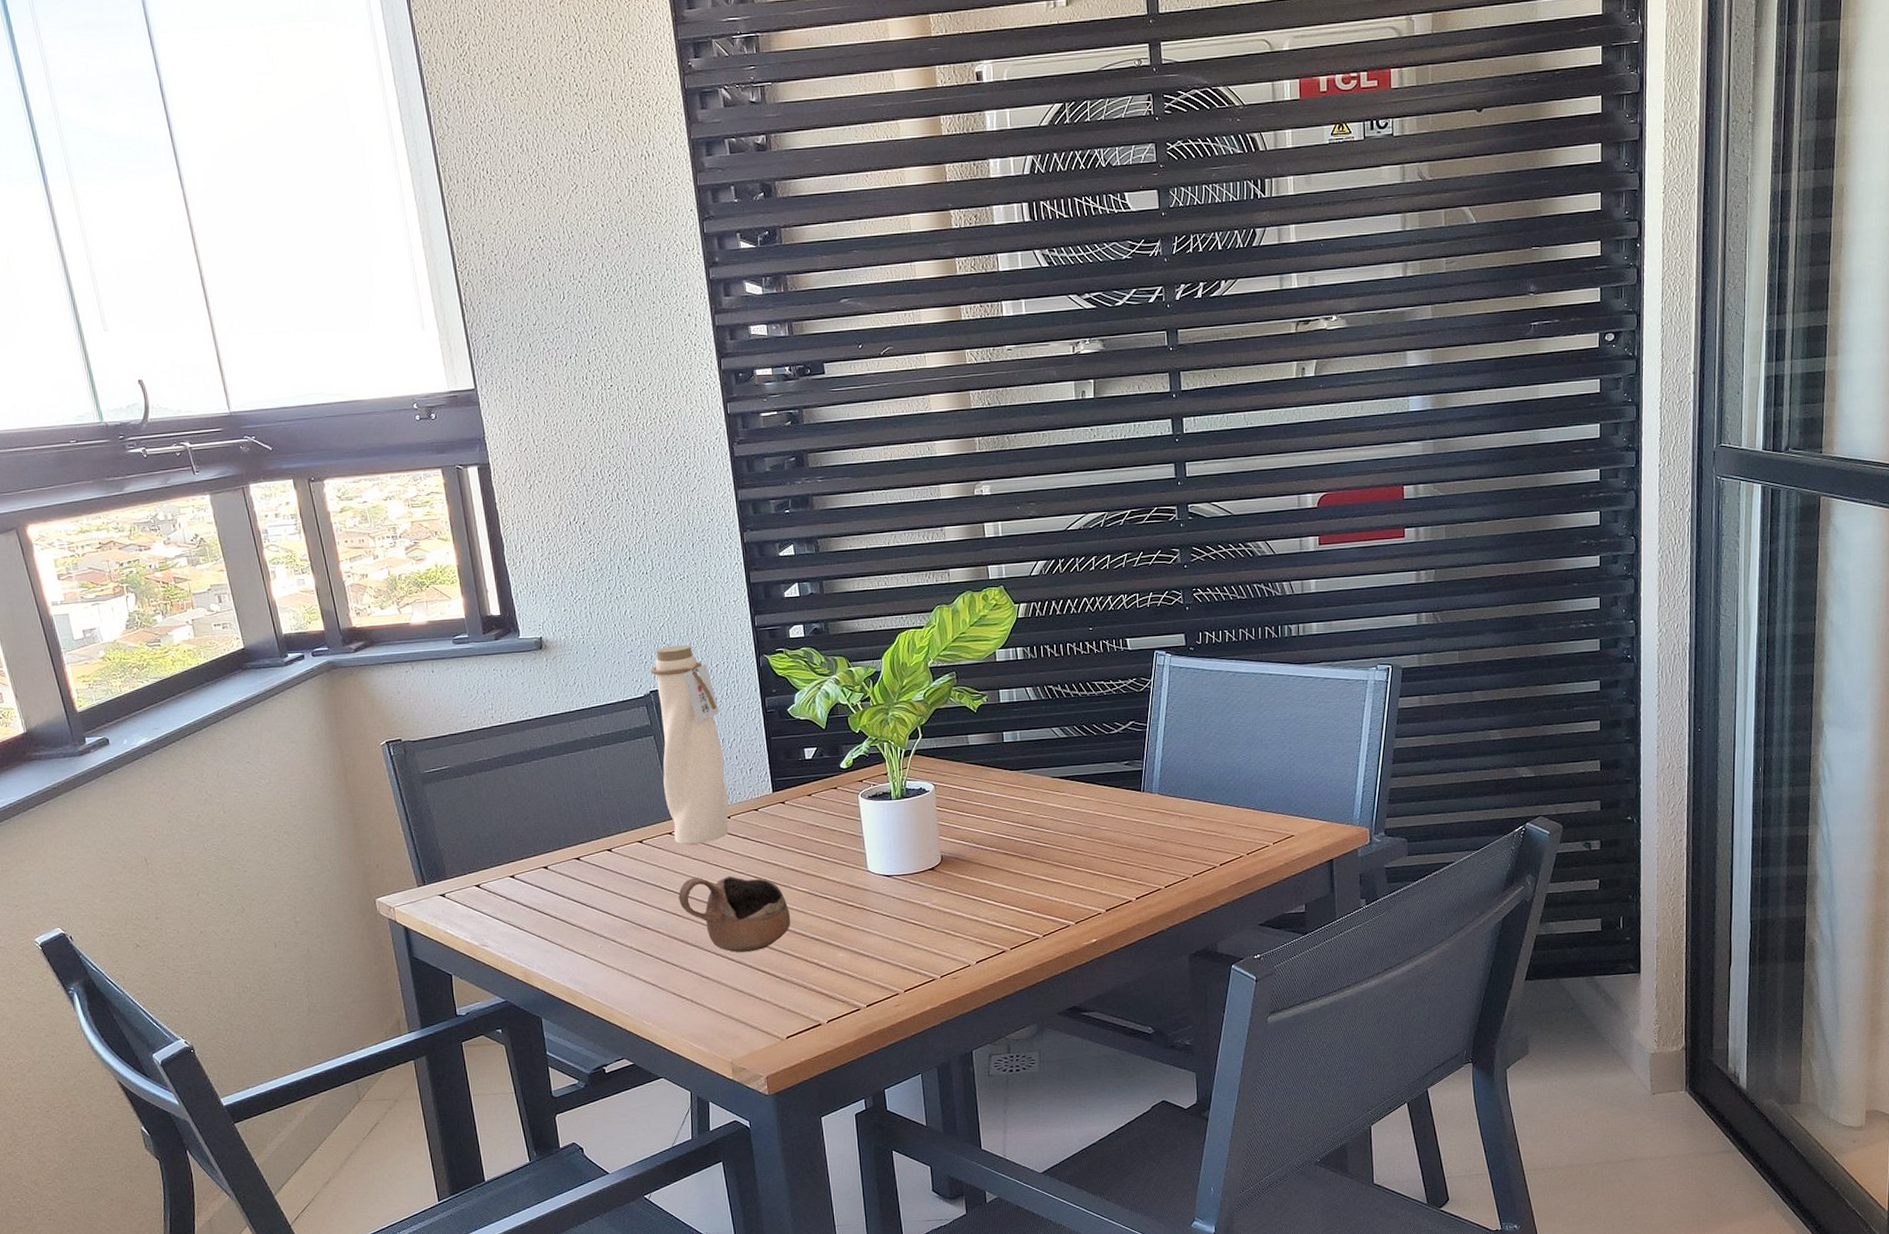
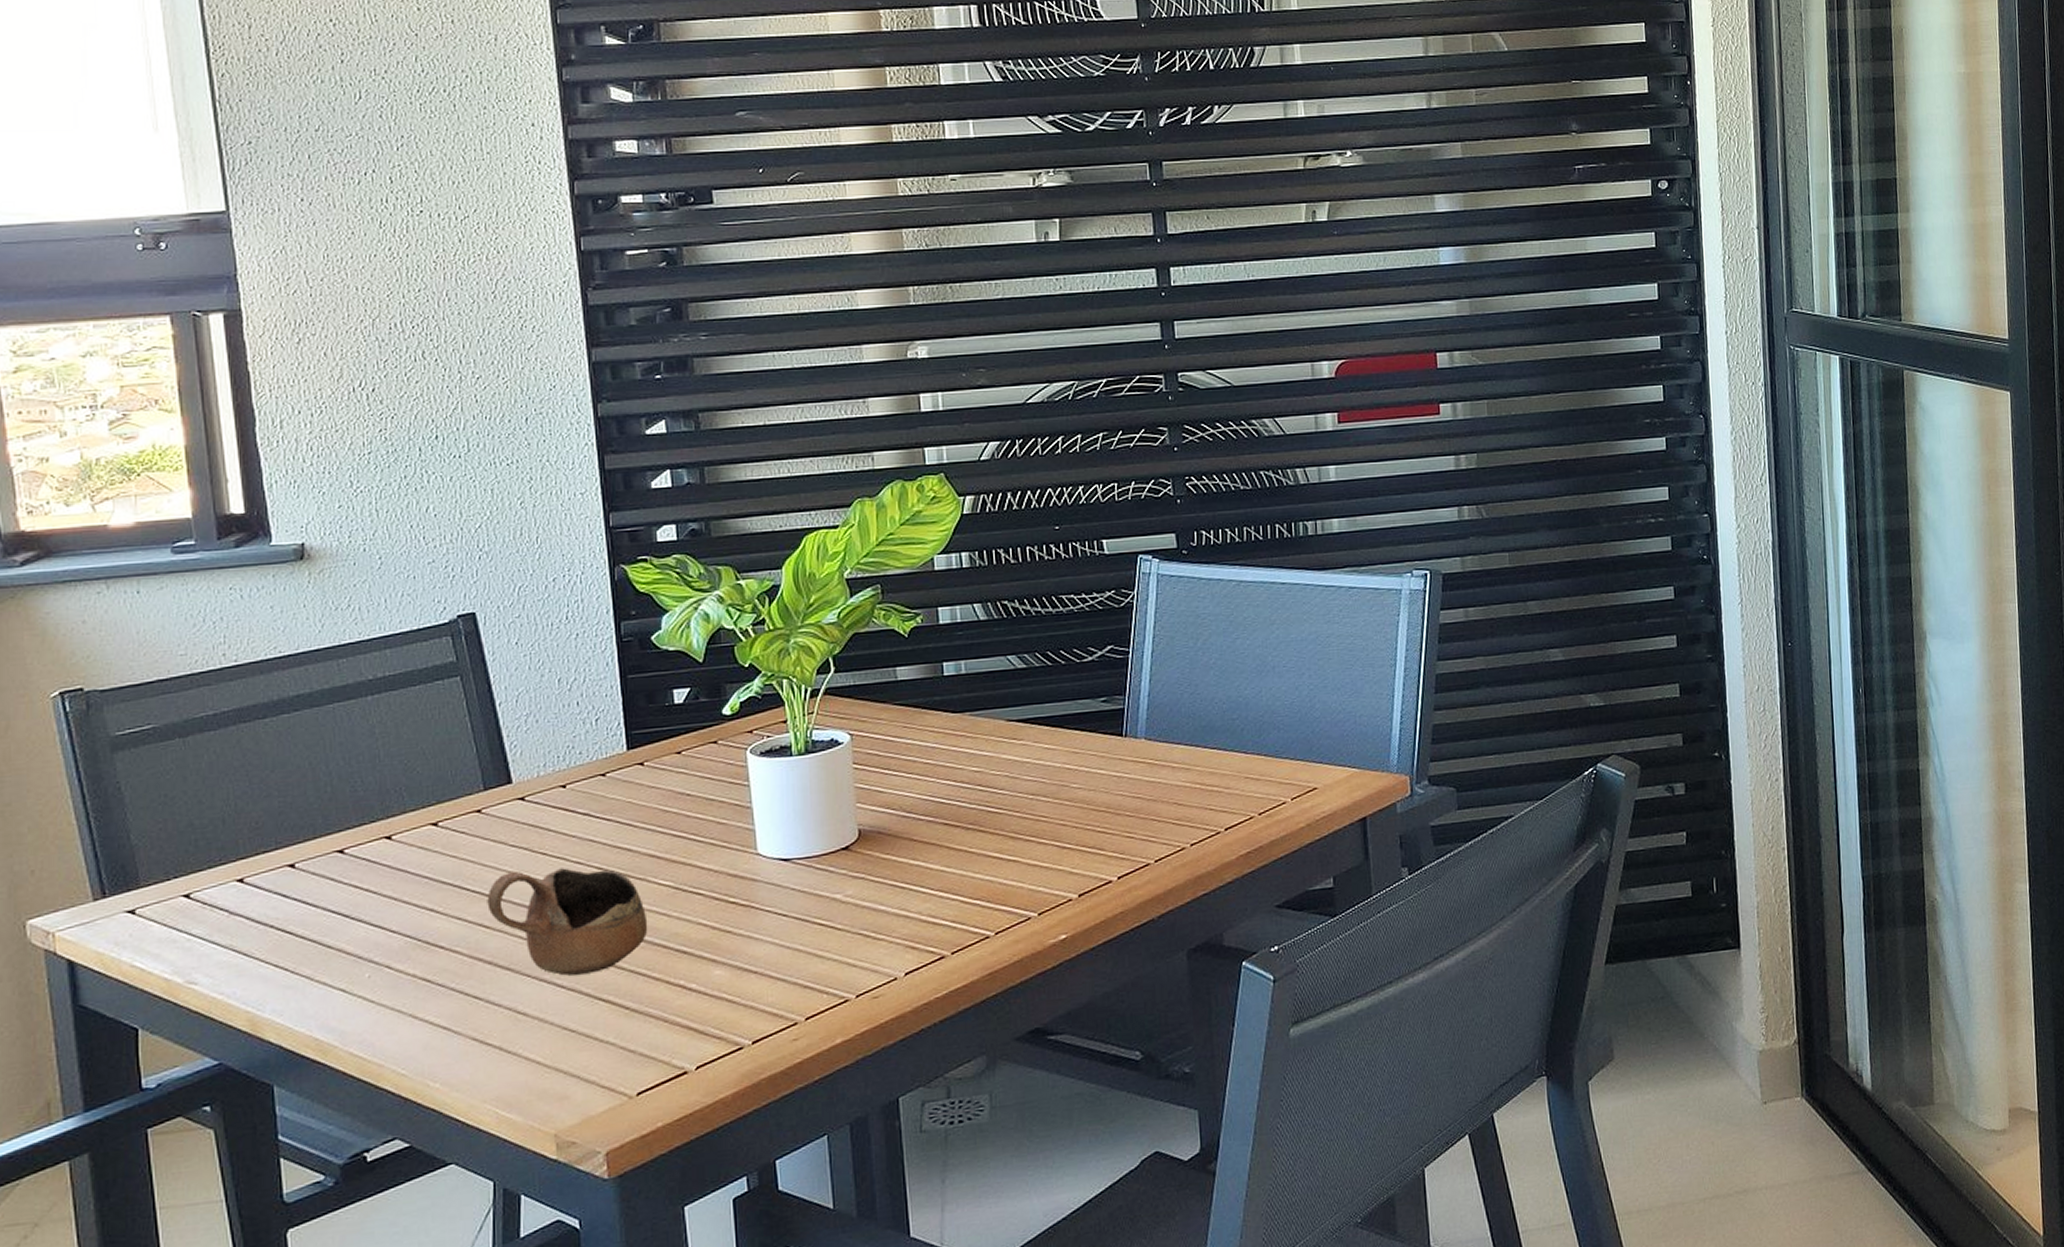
water bottle: present [650,645,729,844] -> none [459,552,564,826]

